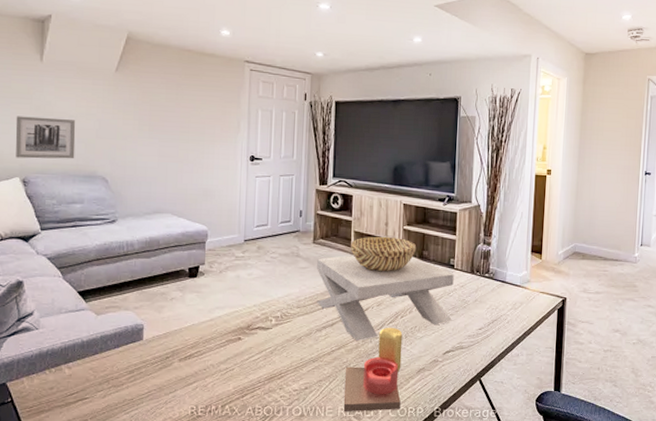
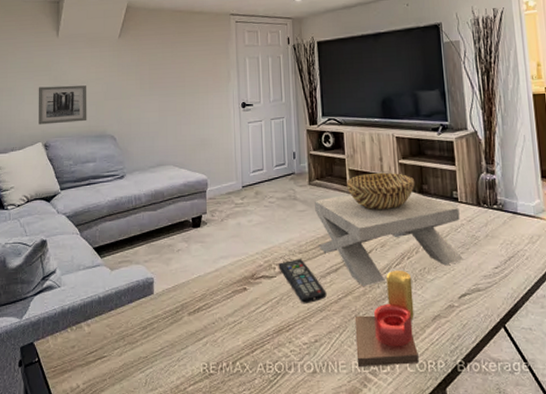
remote control: none [275,313,321,355] -> present [278,259,327,304]

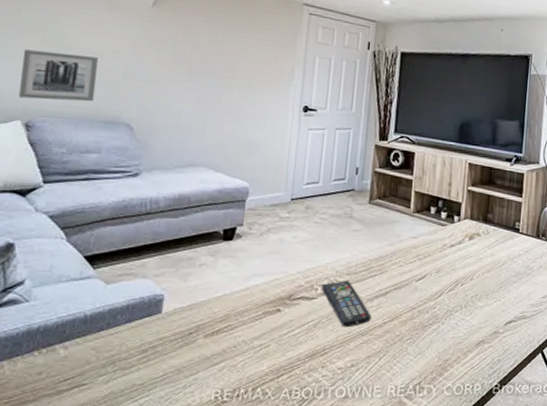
decorative bowl: present [315,172,463,286] -> none [369,197,519,311]
candle: present [354,270,419,367] -> none [393,296,462,391]

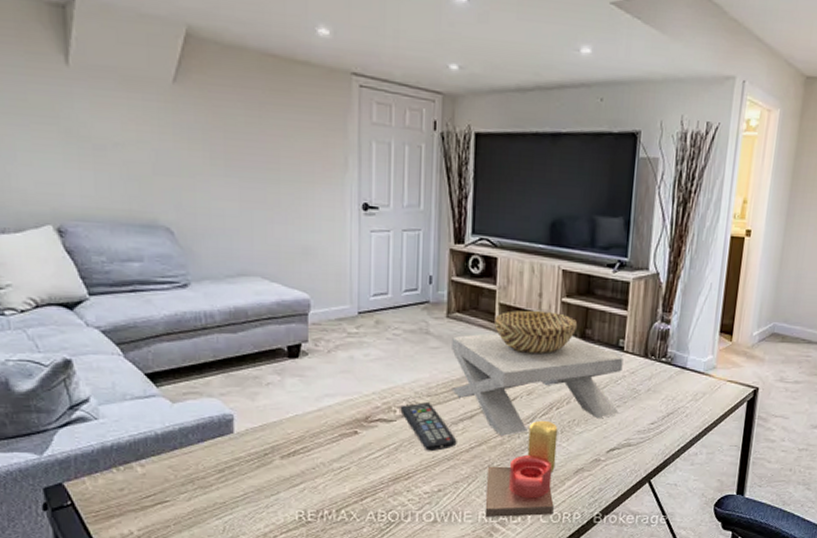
wall art: present [19,49,99,102] -> none [39,141,126,203]
decorative bowl: none [369,197,519,311] -> present [452,310,623,436]
candle: none [393,296,462,391] -> present [485,420,558,517]

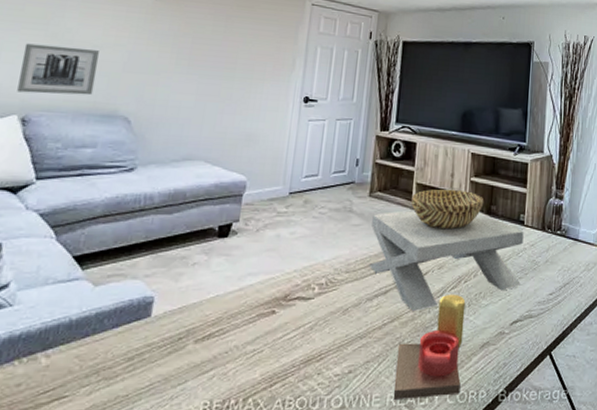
wall art: none [39,141,126,203] -> present [17,43,99,96]
remote control: present [400,402,457,452] -> none [319,279,371,330]

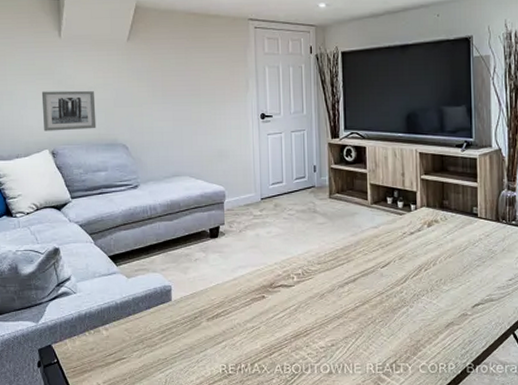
decorative bowl: present [369,189,524,311] -> none [335,187,479,296]
candle: present [393,294,466,399] -> none [370,281,431,368]

